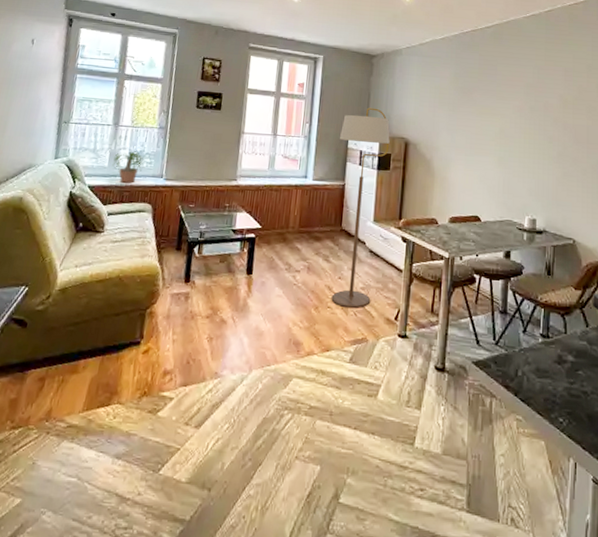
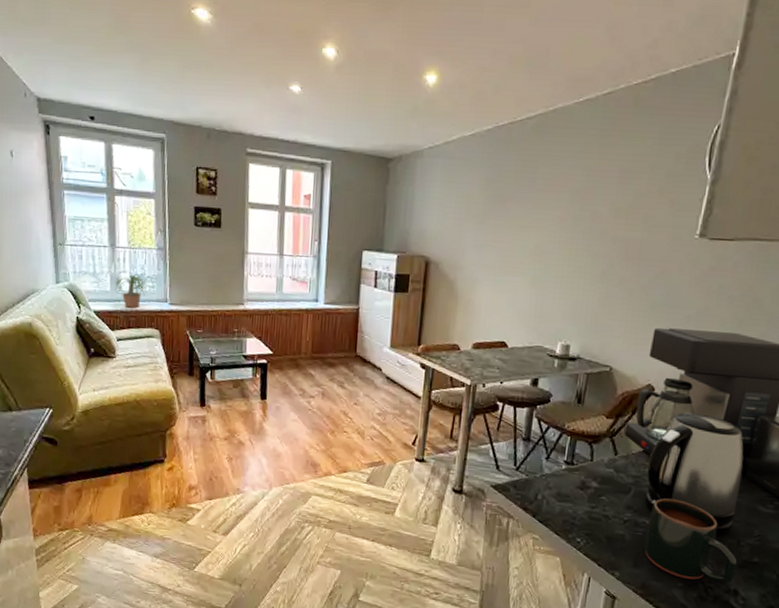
floor lamp: present [331,107,390,308] -> none [347,221,409,433]

